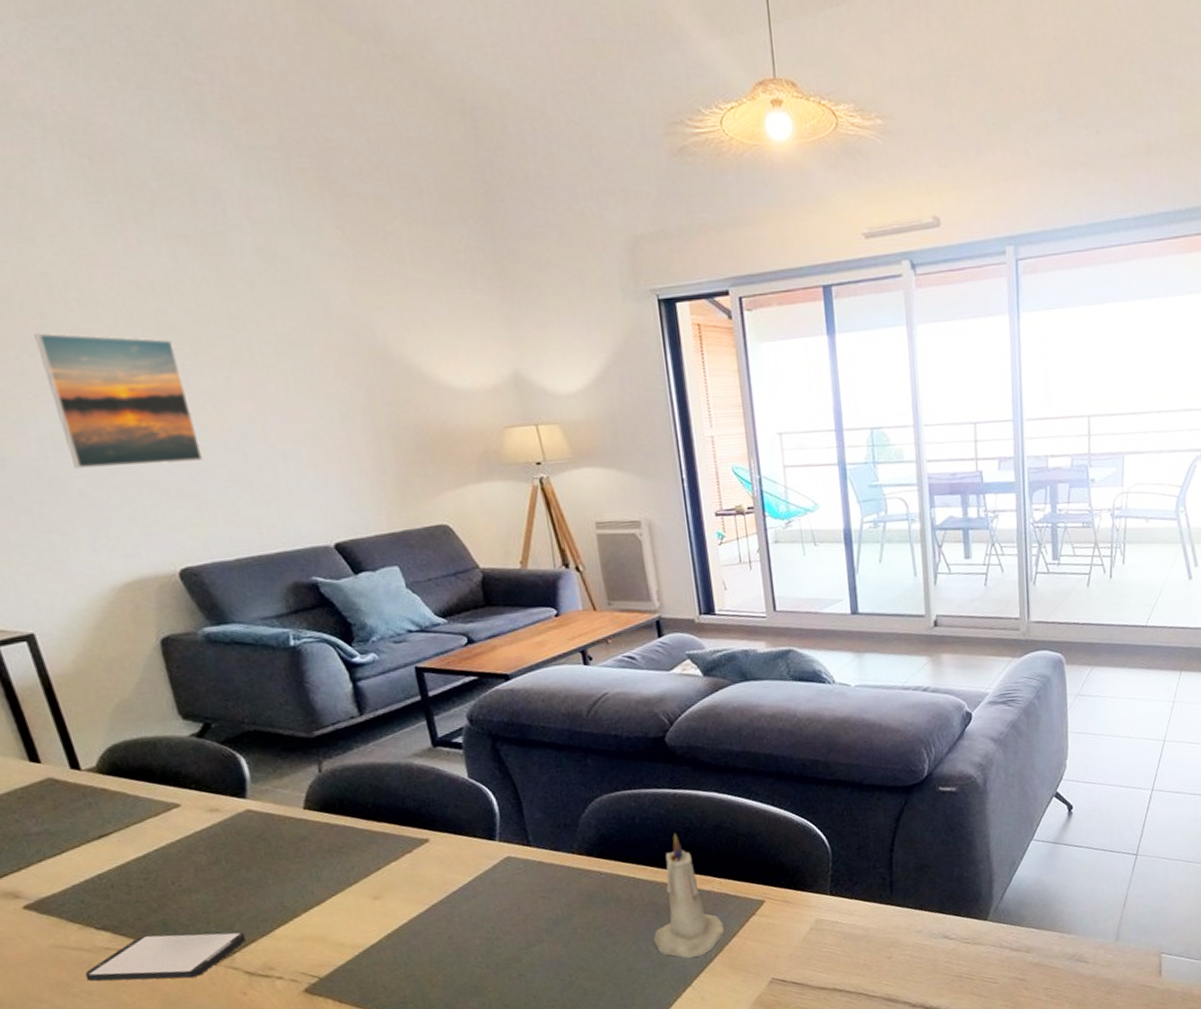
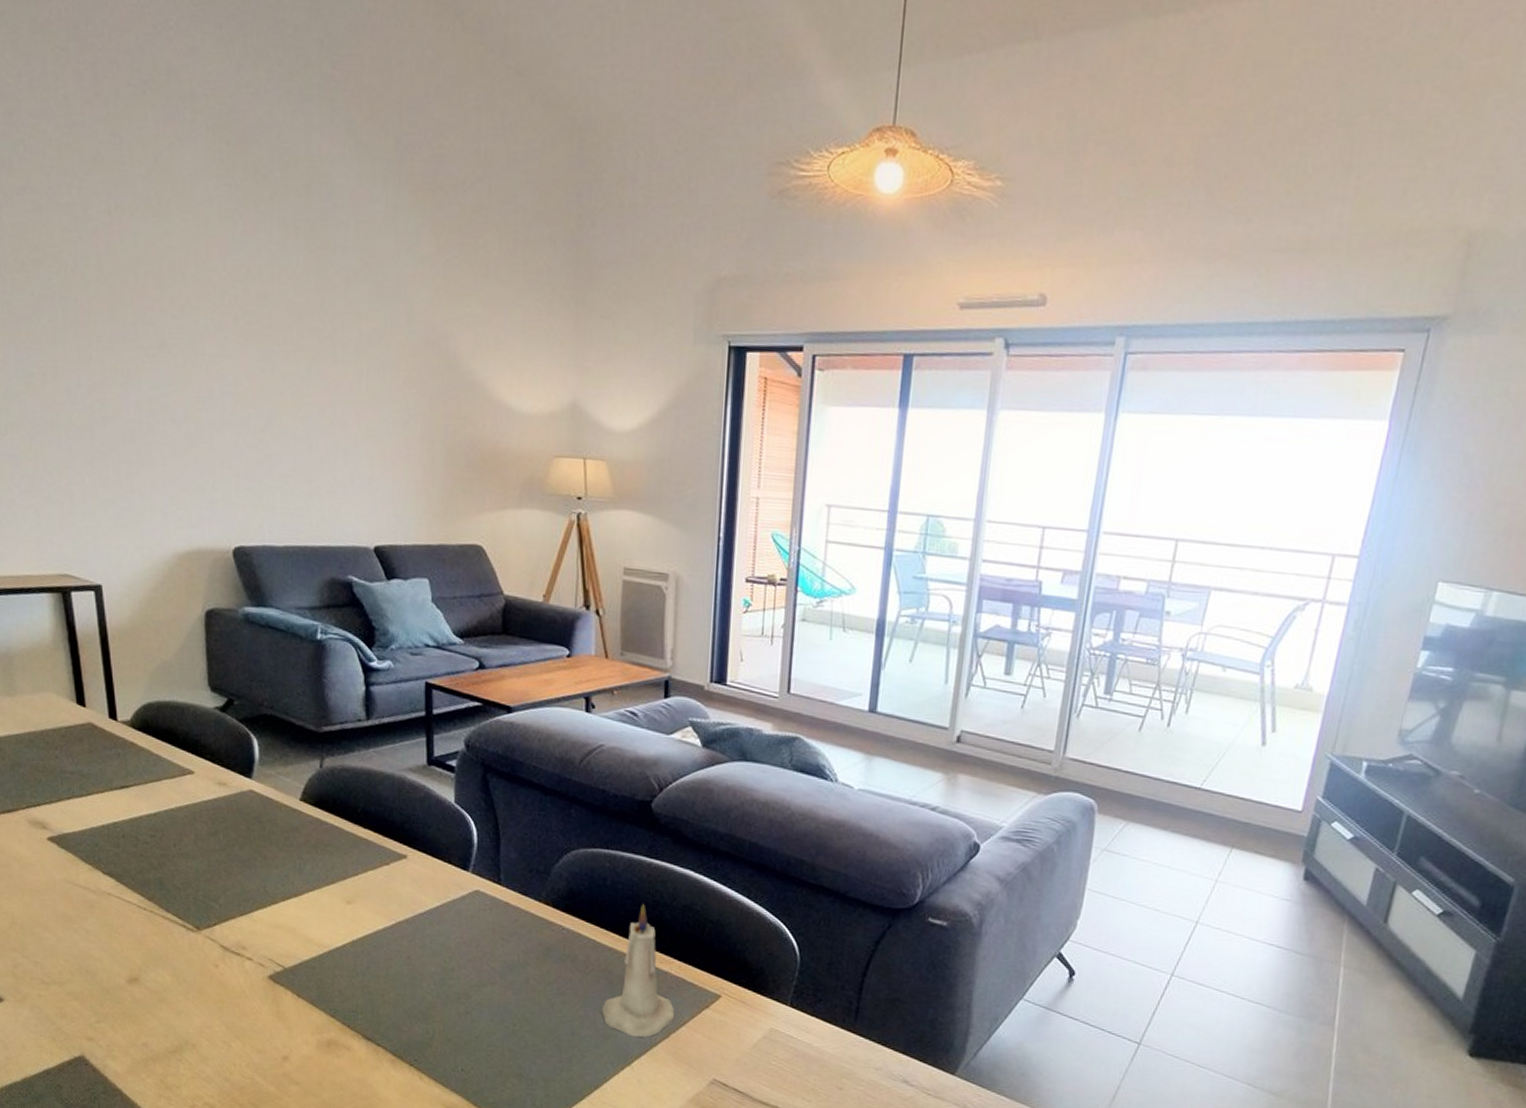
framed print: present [34,332,204,469] -> none [152,303,274,445]
smartphone: present [85,932,246,981] -> none [86,889,227,940]

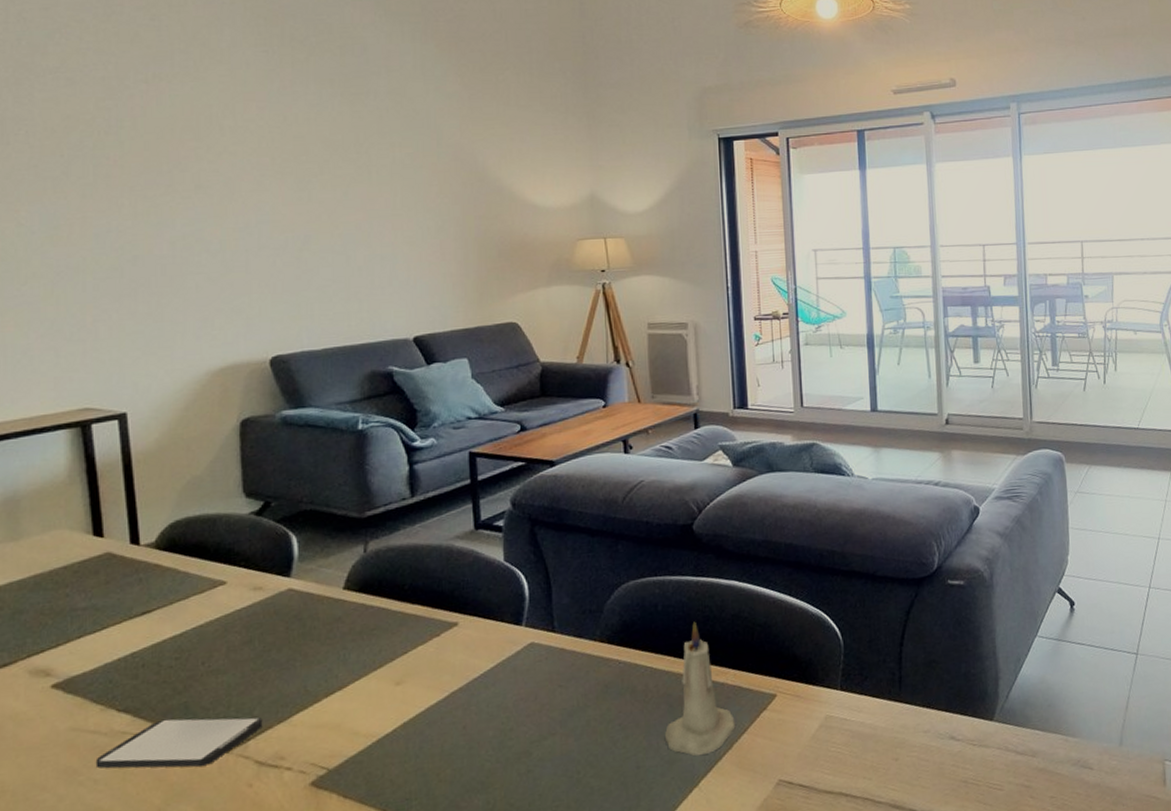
smartphone: none [86,889,227,940] -> present [95,717,263,769]

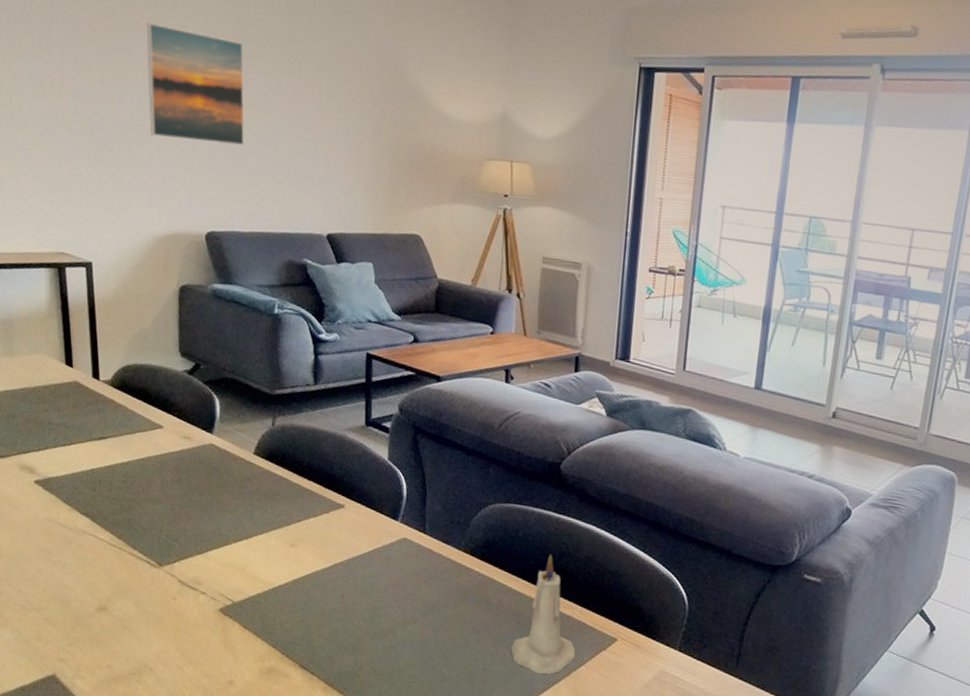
smartphone: present [95,717,263,769] -> none [64,528,186,574]
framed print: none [188,152,312,266] -> present [146,22,245,145]

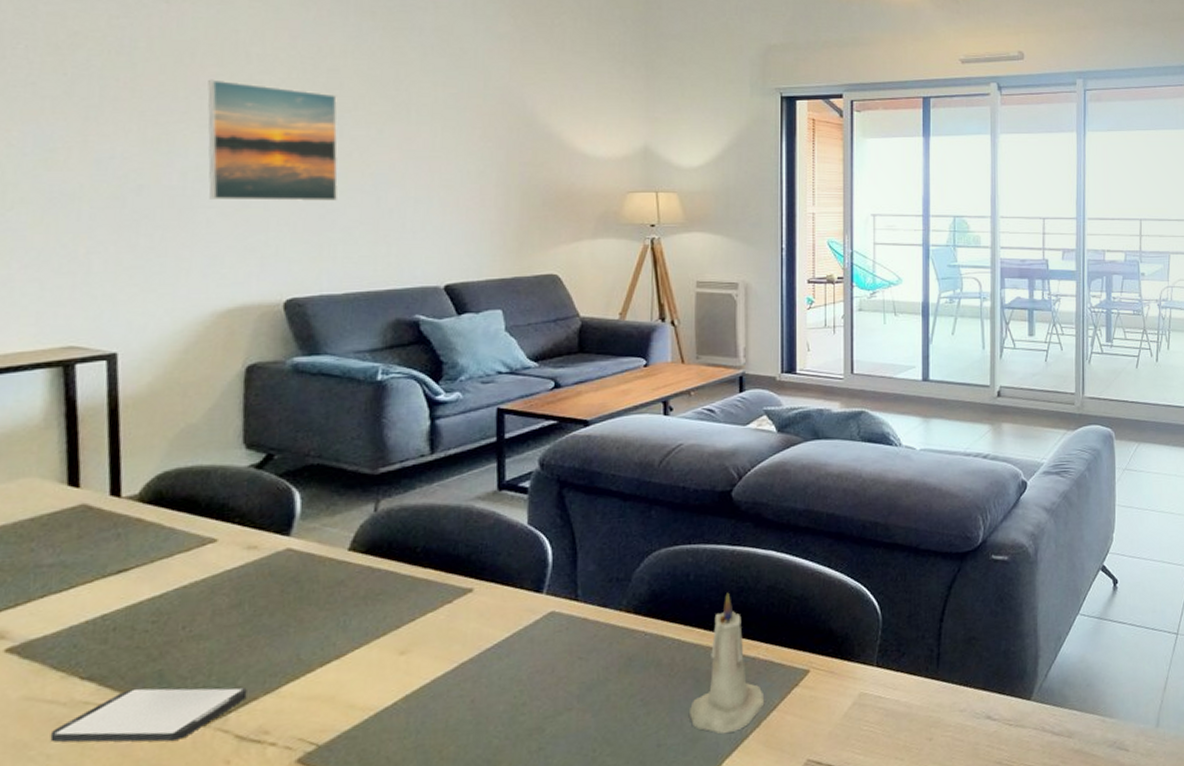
smartphone: none [64,528,186,574] -> present [50,687,247,743]

